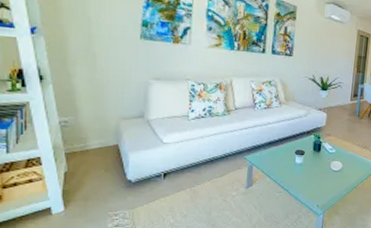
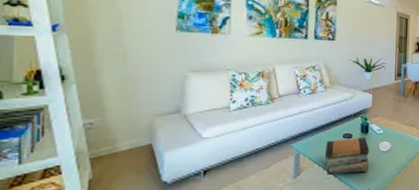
book stack: none [276,154,321,189] -> present [324,136,369,175]

